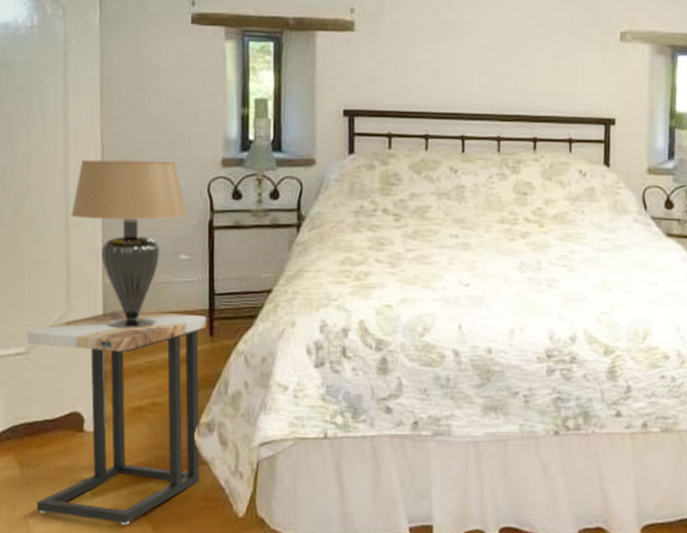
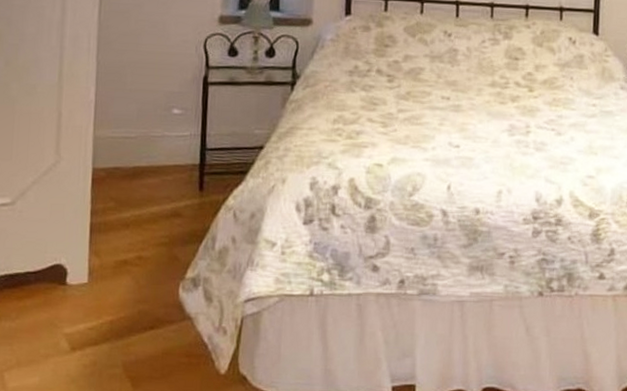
side table: present [27,310,207,525] -> none [12,163,197,381]
table lamp: present [70,159,188,328] -> none [64,12,183,181]

